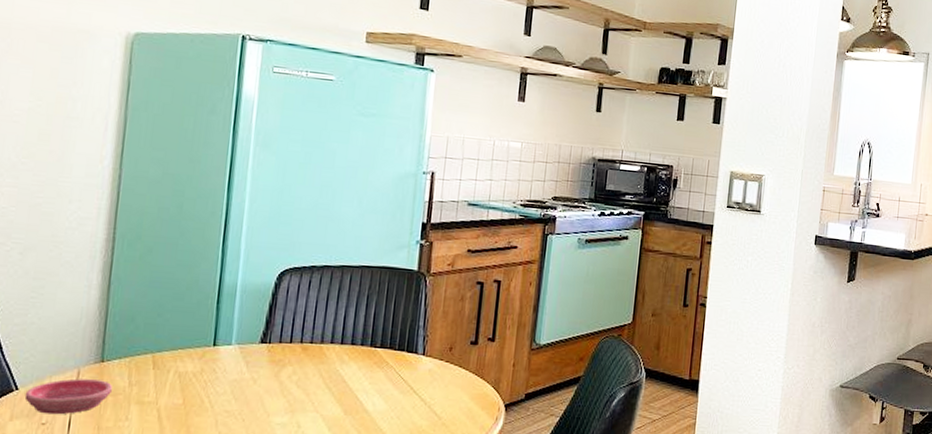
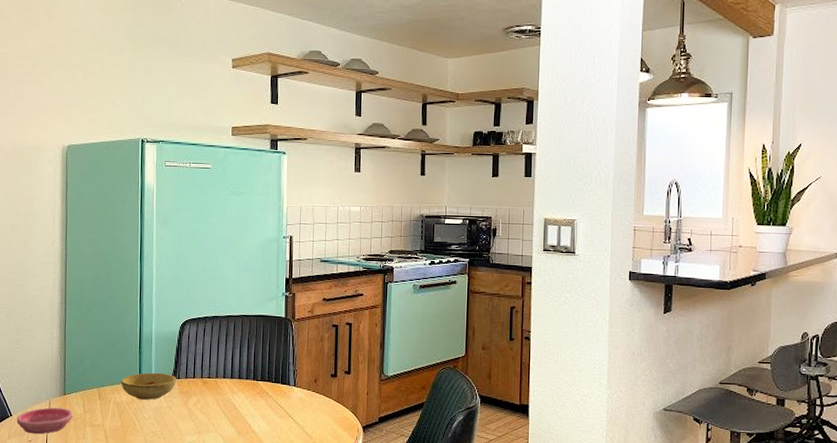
bowl: none [186,334,267,370] -> present [121,372,177,400]

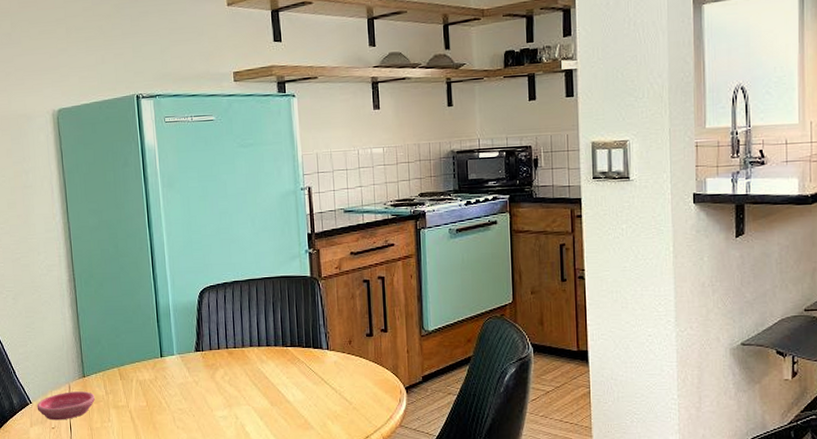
bowl: present [121,372,177,400] -> none [141,346,201,376]

